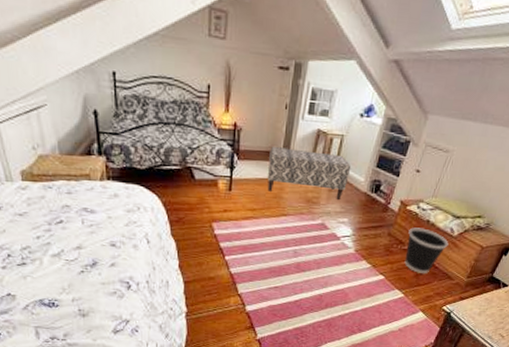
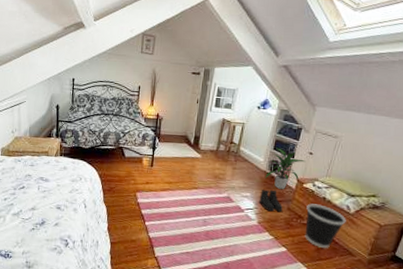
bench: present [267,146,350,199] -> none [182,131,251,176]
boots: none [357,213,383,238] -> present [259,189,282,212]
indoor plant: none [365,165,412,213] -> present [265,147,306,189]

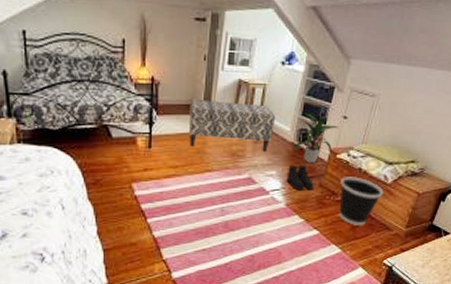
bench: none [182,131,251,176] -> present [189,98,275,151]

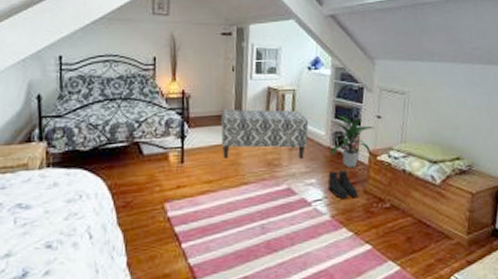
wastebasket: present [339,177,384,225] -> none [386,179,434,236]

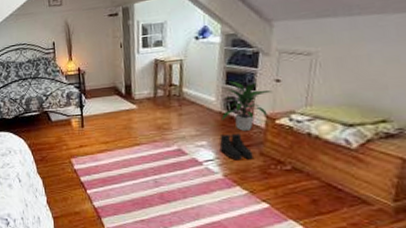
bench: present [221,109,308,158] -> none [113,79,198,123]

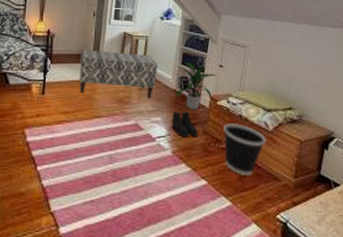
bench: none [113,79,198,123] -> present [79,49,157,98]
wastebasket: none [286,143,348,198] -> present [223,123,266,175]

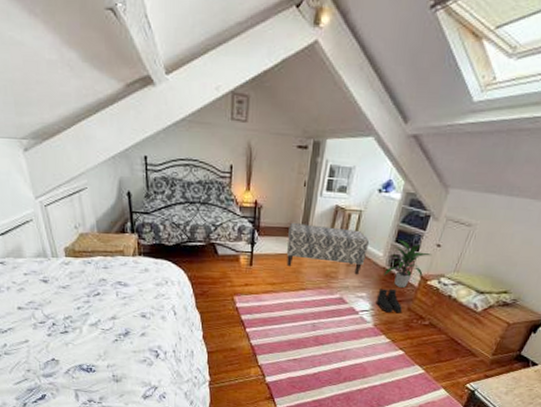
wastebasket: present [223,123,266,175] -> none [425,303,472,350]

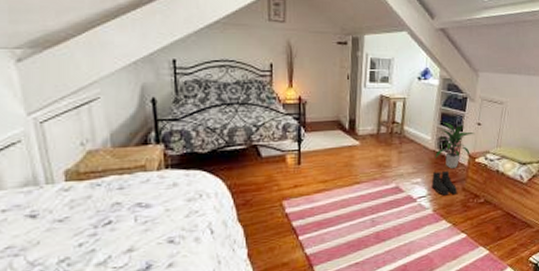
bench: present [286,222,369,274] -> none [336,115,416,160]

